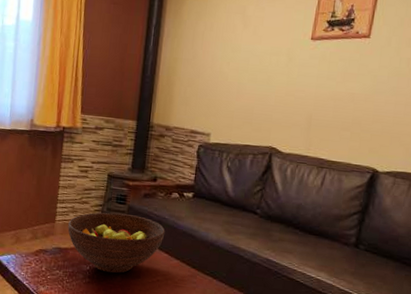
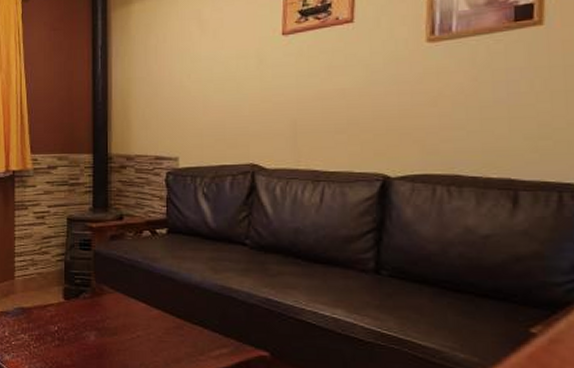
fruit bowl: present [67,212,165,274] -> none [29,261,140,332]

